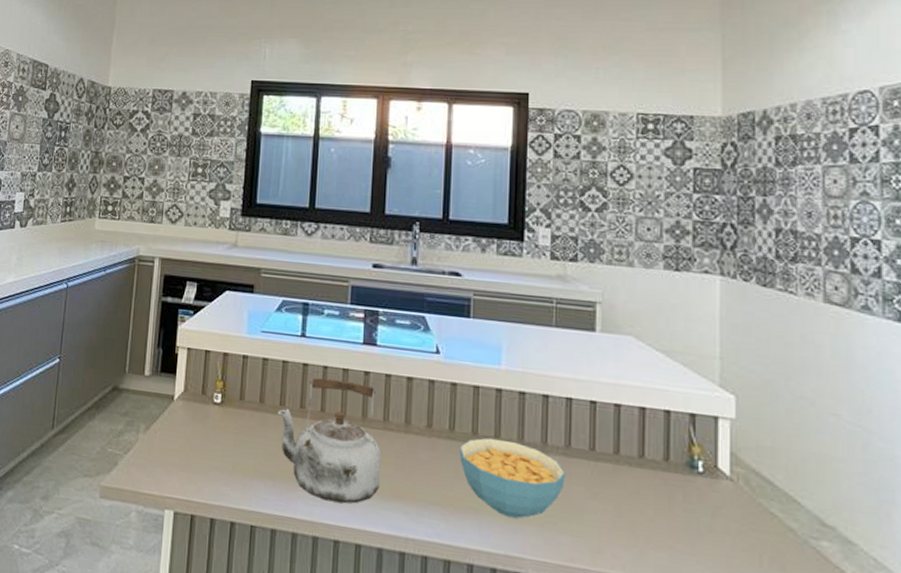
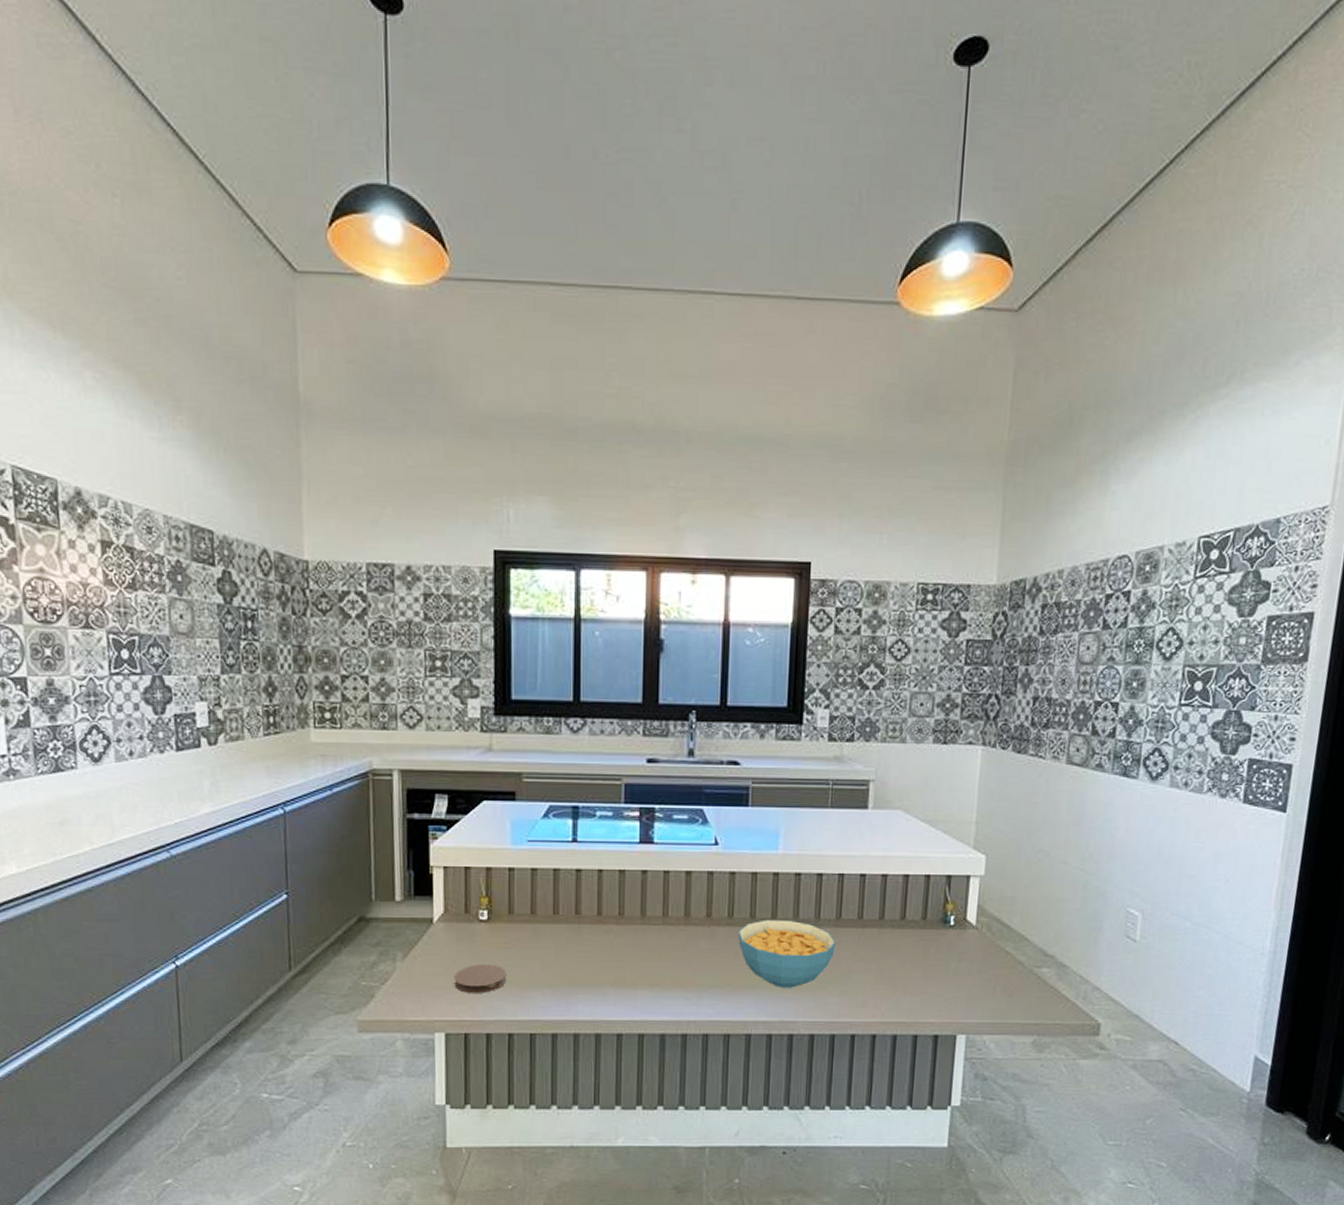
coaster: none [186,446,234,476] -> present [454,964,507,993]
kettle: present [278,376,382,504] -> none [552,881,662,999]

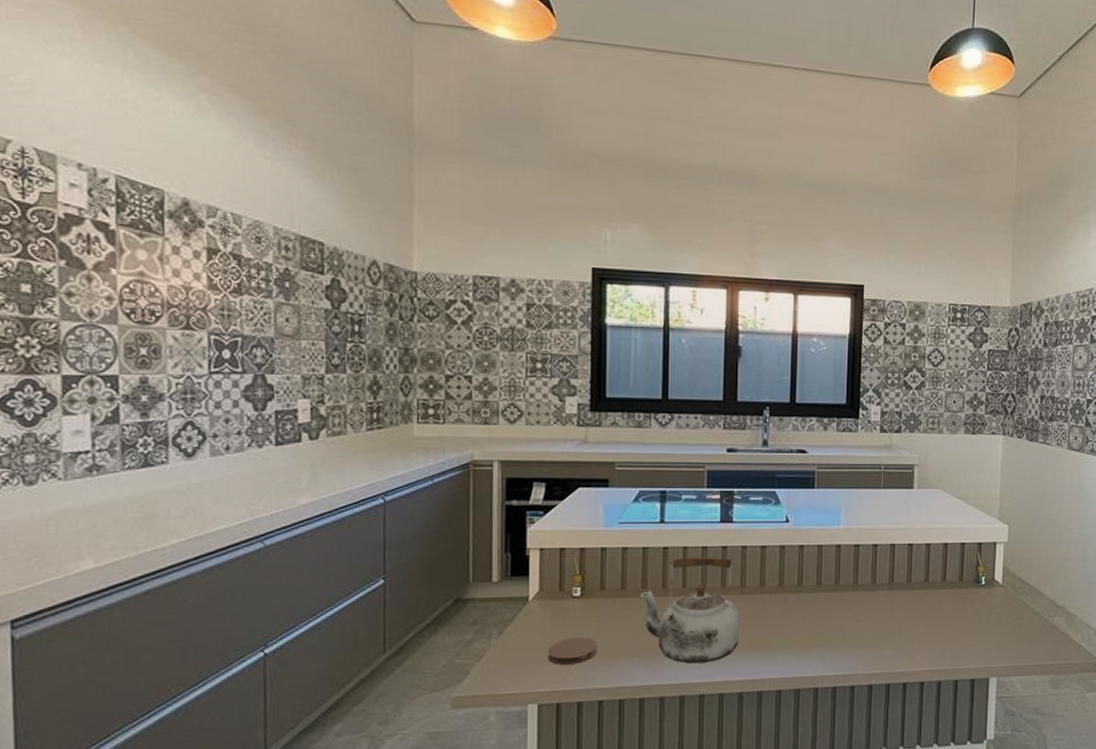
kettle: none [552,881,662,999] -> present [641,557,740,664]
cereal bowl: present [737,919,835,988] -> none [806,585,889,645]

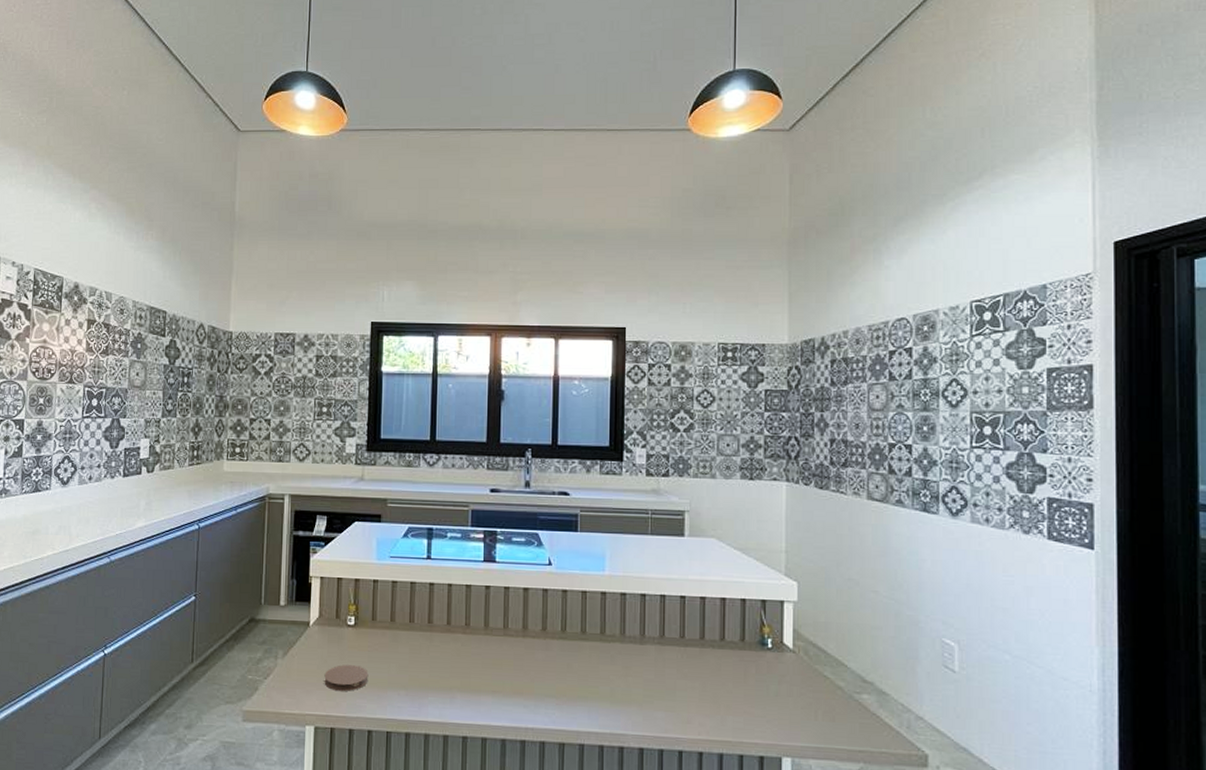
kettle: present [641,557,740,664] -> none [408,594,503,704]

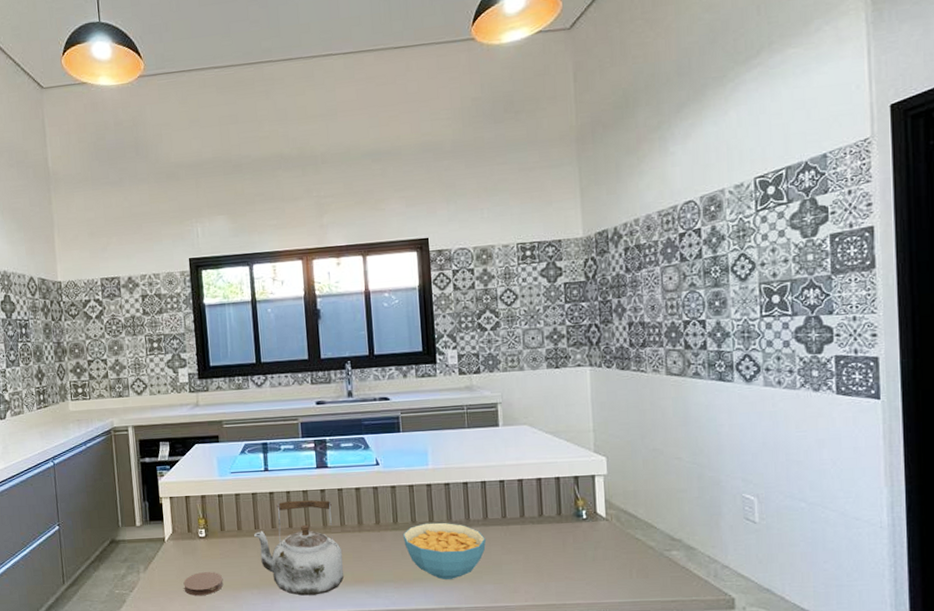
kettle: none [408,594,503,704] -> present [254,499,344,596]
cereal bowl: none [570,635,660,701] -> present [402,522,486,579]

